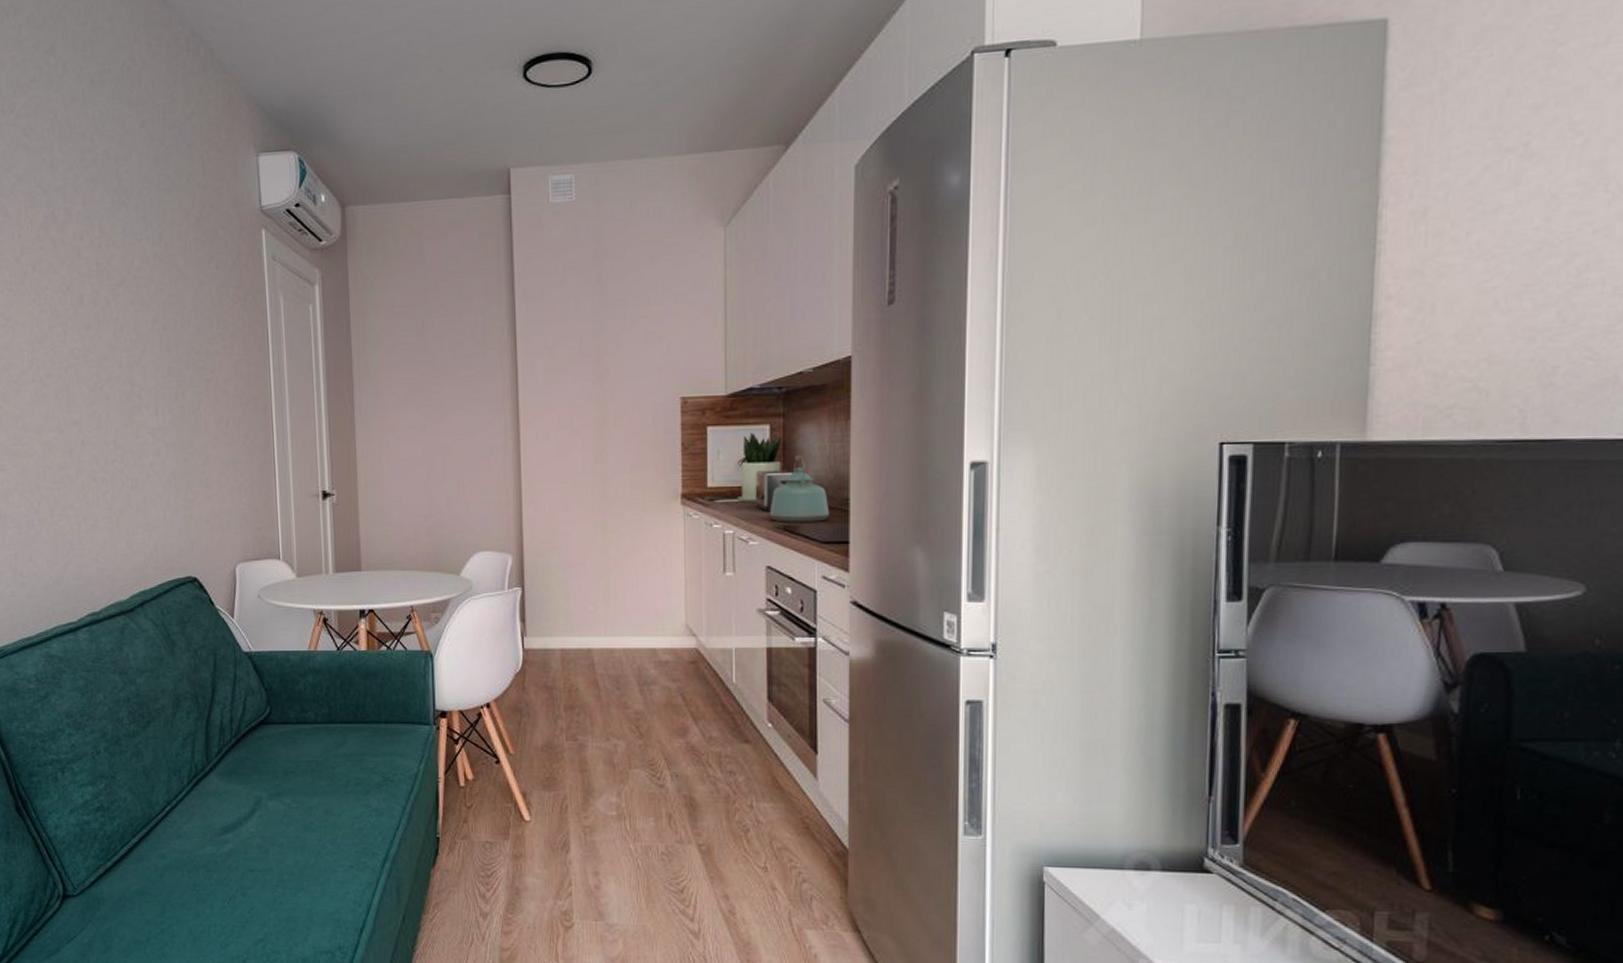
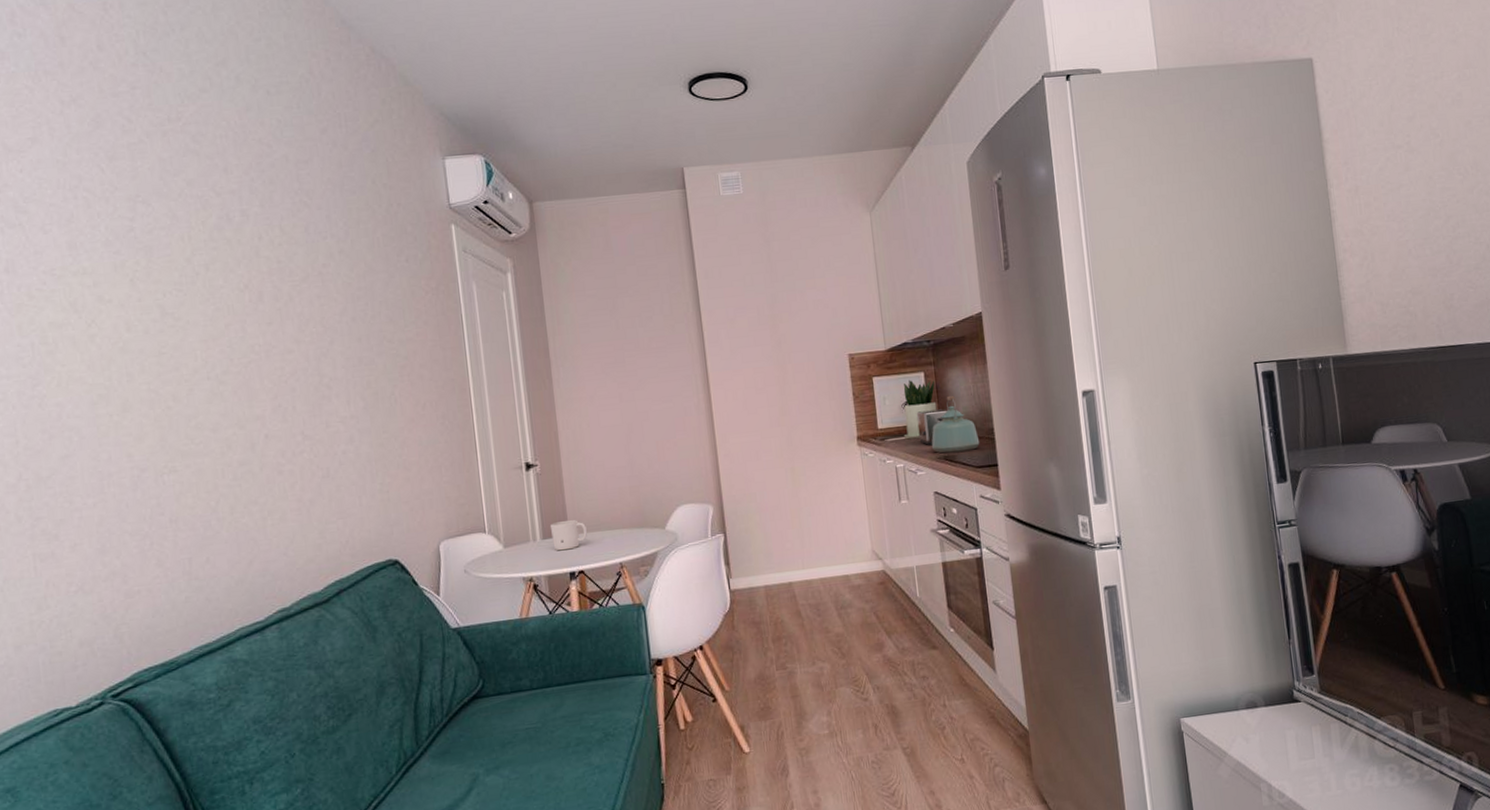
mug: none [342,556,381,587] -> present [549,520,588,551]

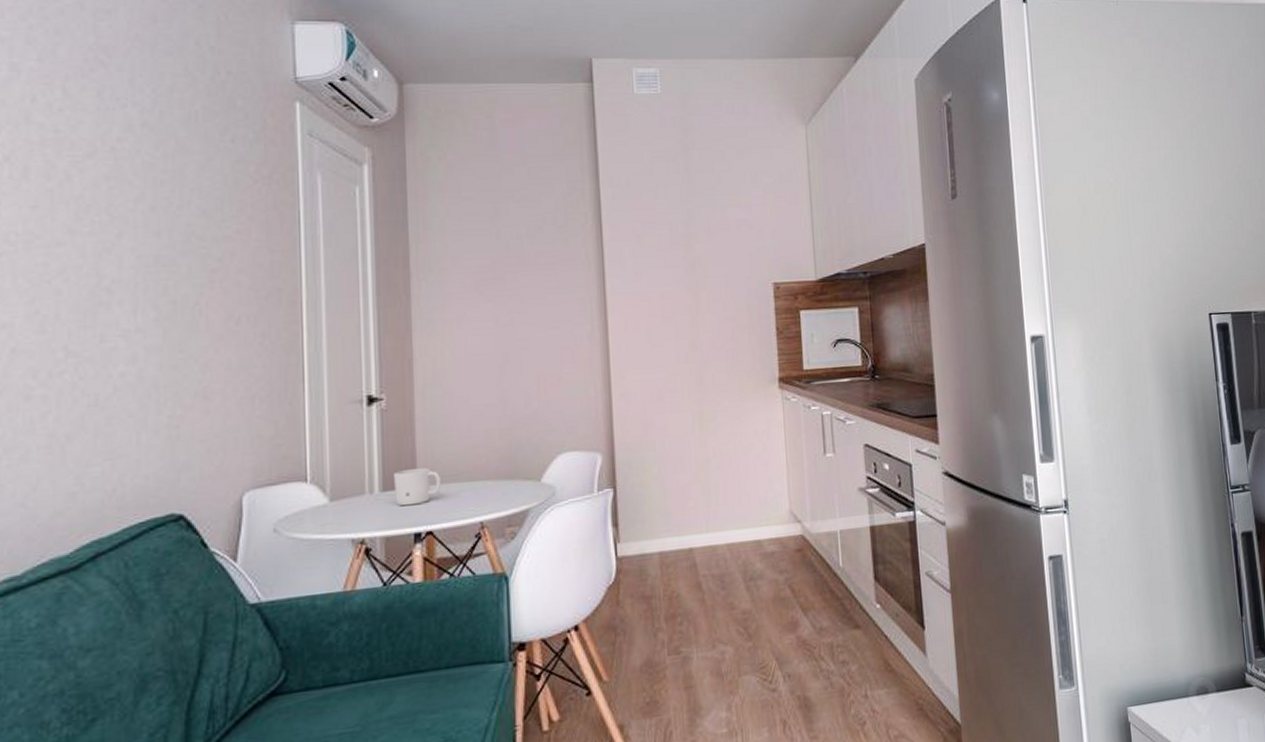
planter: present [903,379,937,440] -> none [832,315,872,383]
toaster: present [916,408,950,446] -> none [847,349,886,392]
kettle: present [931,395,980,454] -> none [863,335,918,402]

